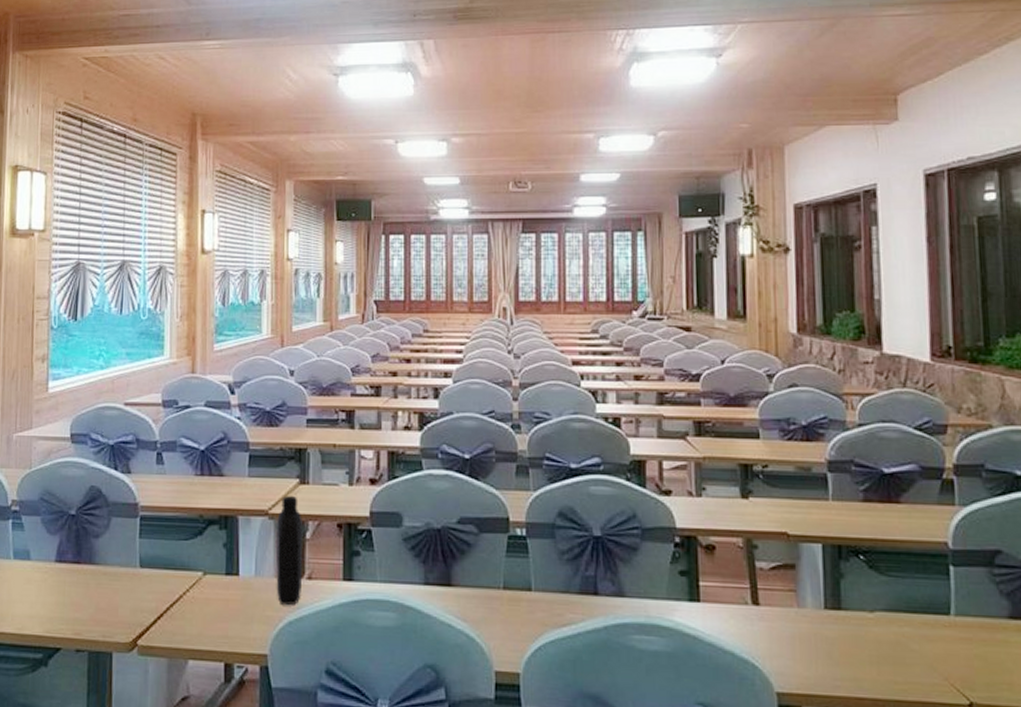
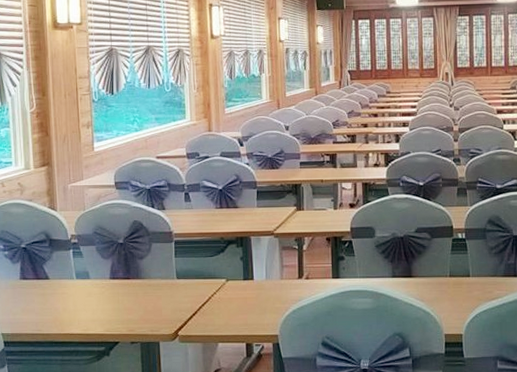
bottle: present [276,496,302,606] -> none [281,220,301,299]

